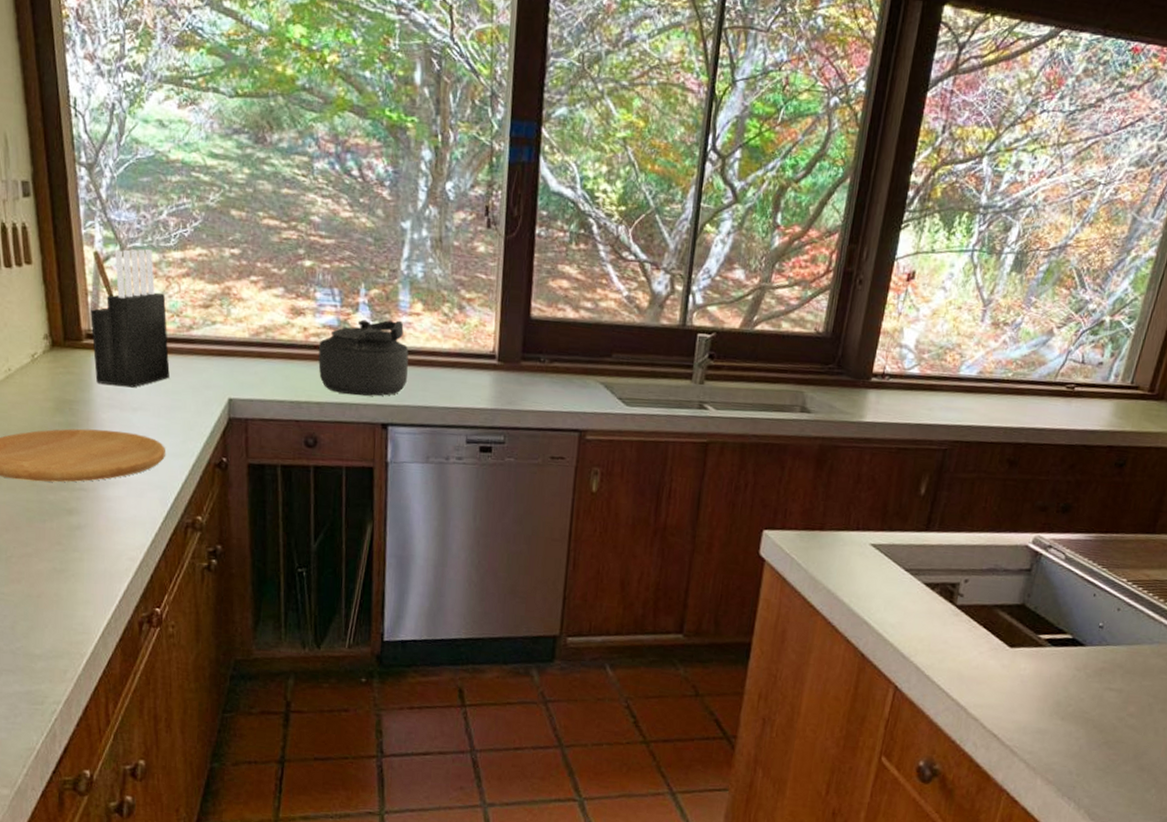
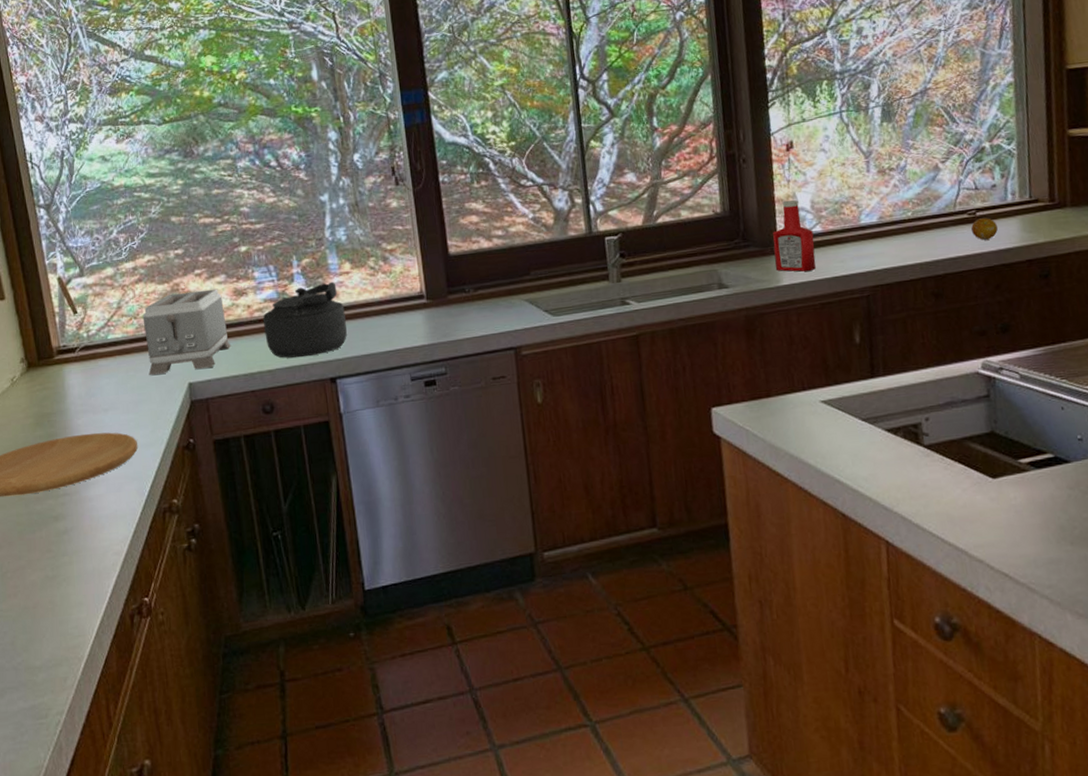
knife block: present [90,248,170,388] -> none [59,265,134,393]
toaster: none [186,297,281,386] -> present [142,288,232,375]
ketchup bottle: none [862,335,910,413] -> present [773,200,816,272]
fruit: none [1065,394,1092,417] -> present [971,218,999,240]

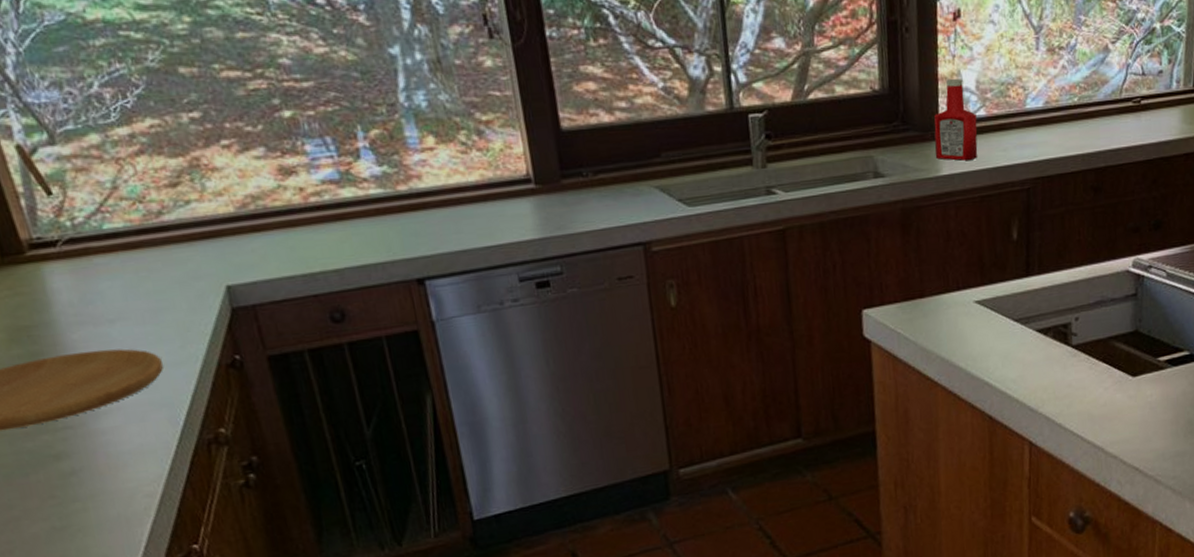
toaster: present [142,288,232,375] -> none [150,165,282,276]
kettle: present [262,281,347,358] -> none [321,159,436,255]
fruit: present [971,218,999,240] -> none [1135,107,1161,131]

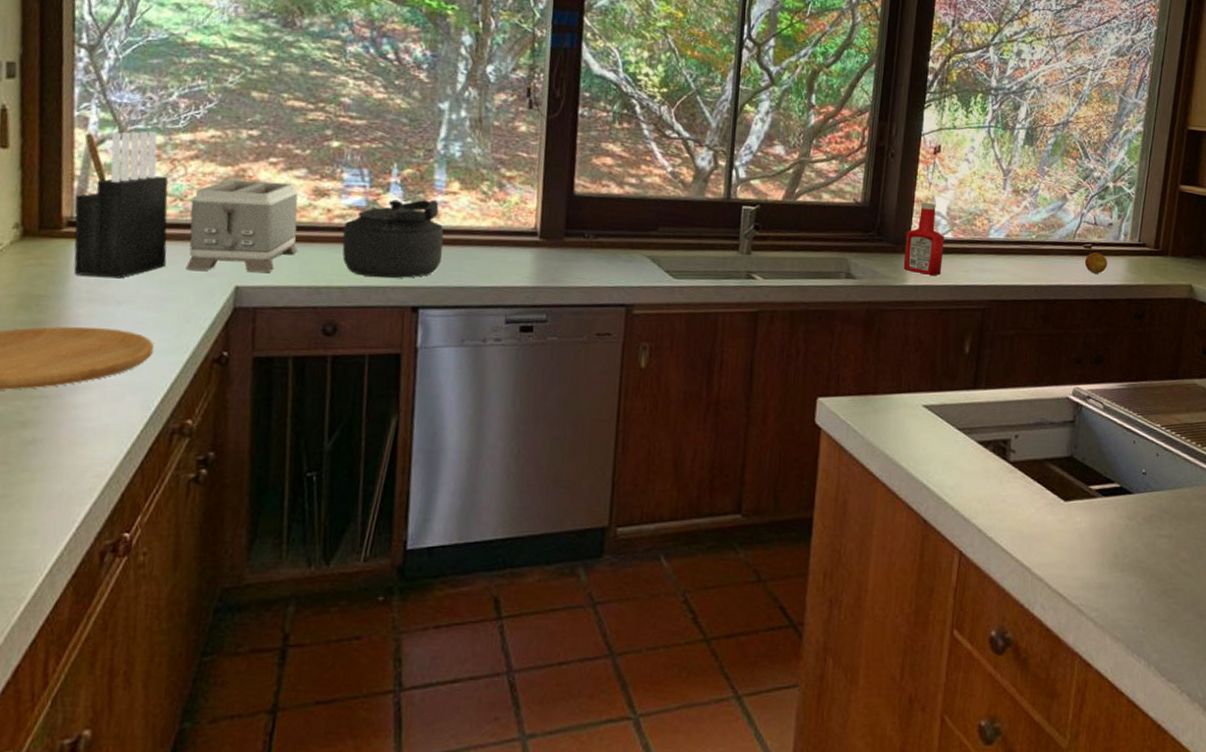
knife block: none [27,129,147,300] -> present [74,130,169,279]
toaster: none [150,165,282,276] -> present [185,179,299,272]
kettle: none [321,159,436,255] -> present [342,199,444,279]
fruit: none [1135,107,1161,131] -> present [1085,252,1108,274]

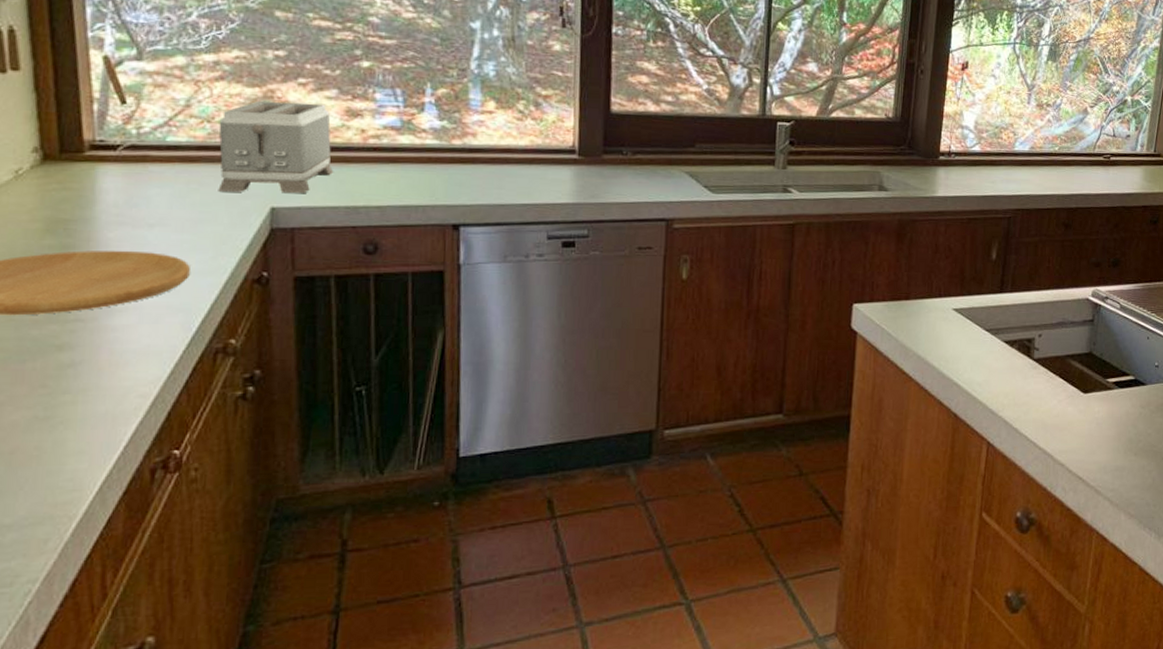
knife block: present [74,130,169,279] -> none [96,51,198,202]
kettle: present [342,199,444,279] -> none [378,119,481,198]
ketchup bottle: present [903,203,944,275] -> none [933,117,972,186]
fruit: present [1085,252,1108,274] -> none [1104,163,1126,183]

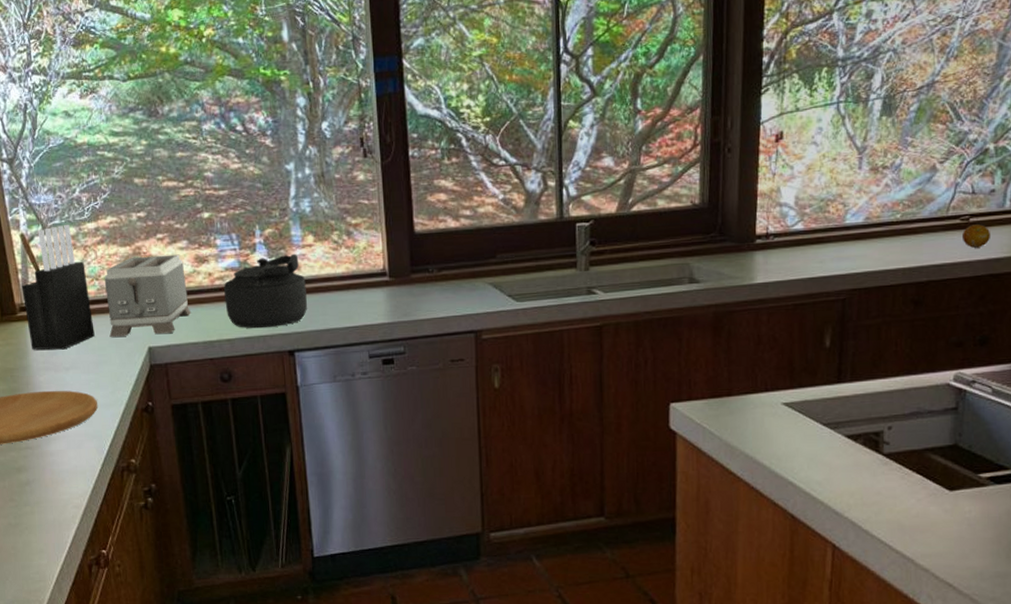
knife block: none [96,51,198,202] -> present [22,224,95,350]
kettle: none [378,119,481,198] -> present [223,253,307,329]
fruit: none [1104,163,1126,183] -> present [963,224,991,248]

